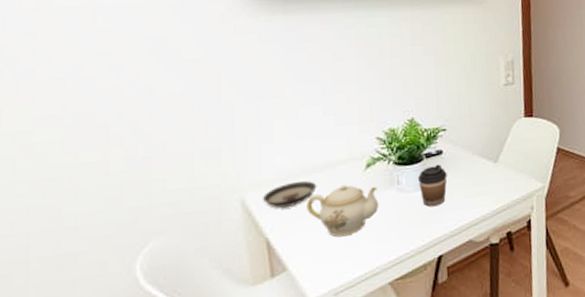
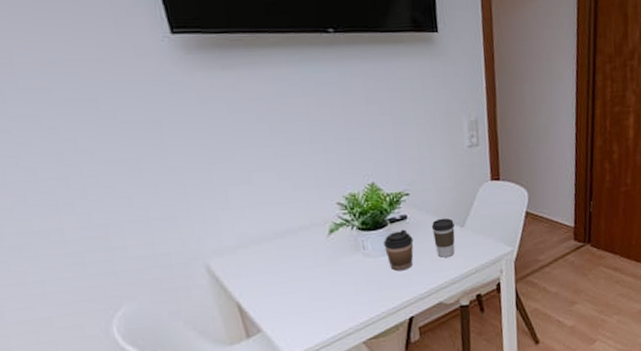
saucer: present [263,180,317,208] -> none [228,247,282,274]
teapot: present [307,185,378,237] -> none [272,250,346,301]
coffee cup: none [465,153,488,193] -> present [431,218,455,258]

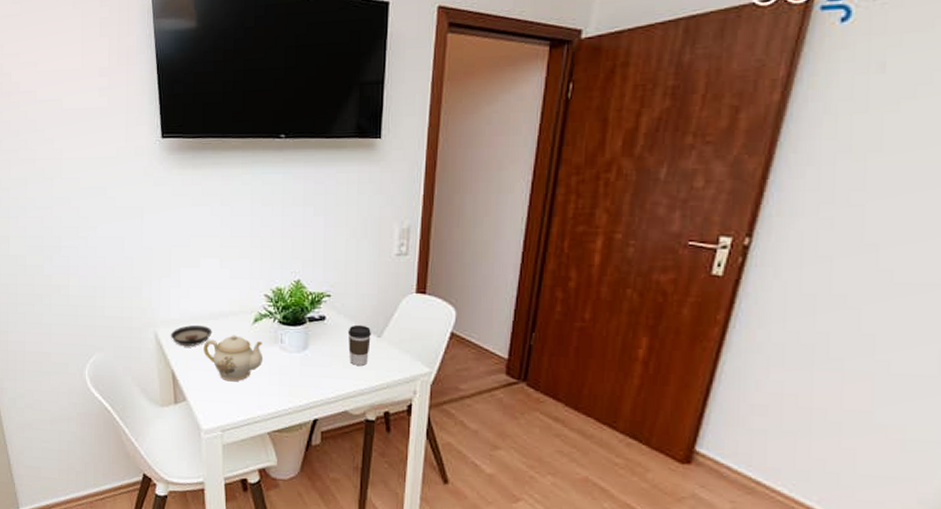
saucer: none [228,247,282,274] -> present [171,325,212,346]
teapot: none [272,250,346,301] -> present [203,335,263,382]
coffee cup: present [384,229,414,272] -> none [300,330,328,371]

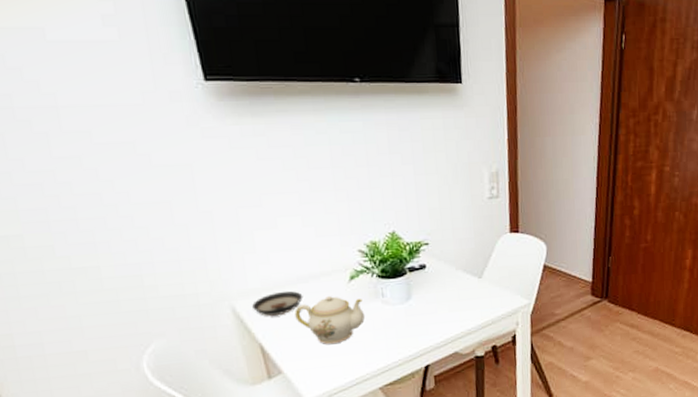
coffee cup: present [347,324,371,366] -> none [449,268,473,308]

